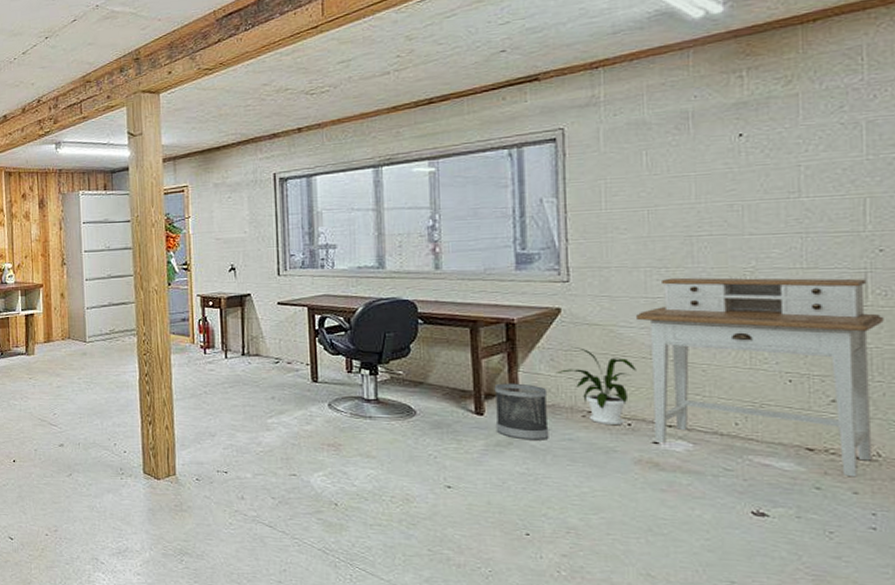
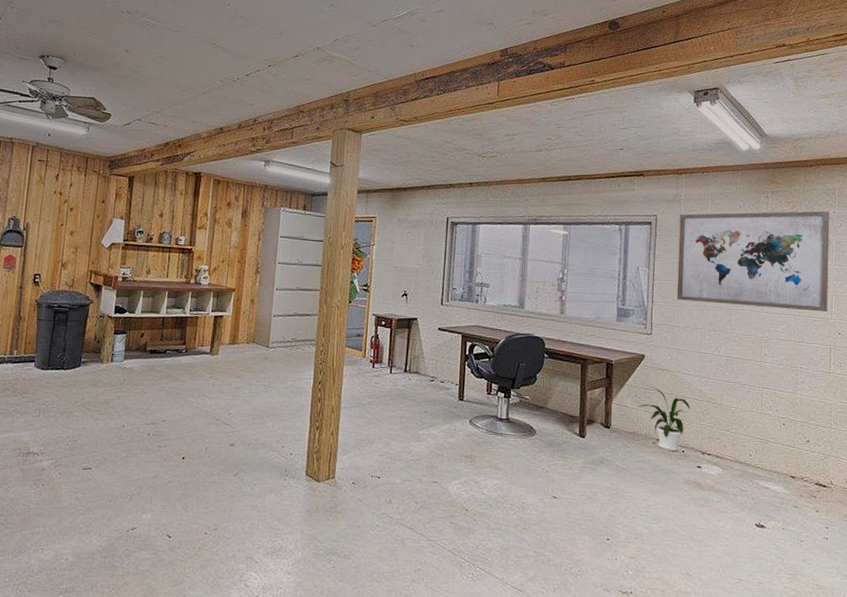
wastebasket: present [494,383,549,440] -> none [592,412,631,461]
wall art: none [599,80,857,234] -> present [676,211,830,312]
desk: present [635,277,884,477] -> none [692,339,839,499]

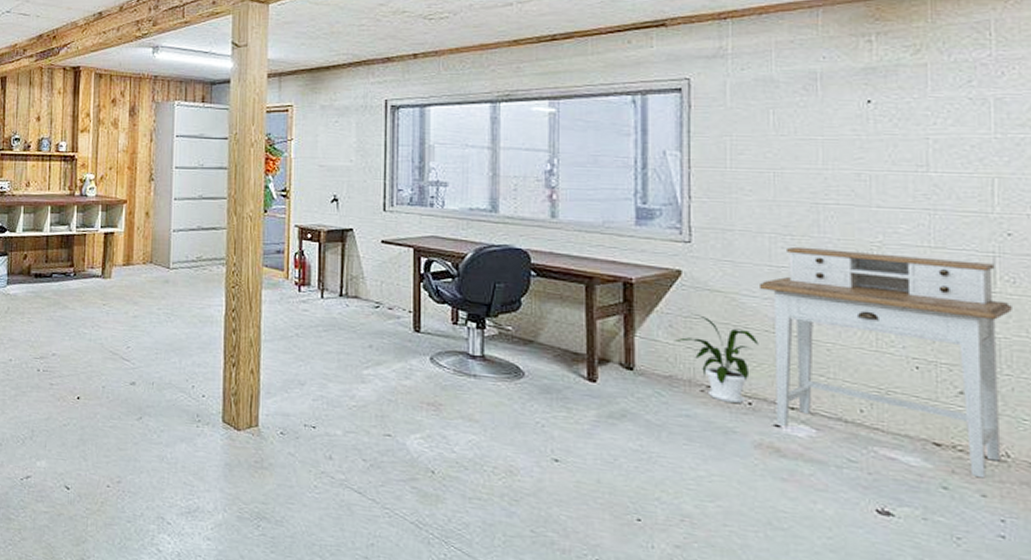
wall art: present [676,211,830,312] -> none [726,55,985,202]
desk: none [692,339,839,499] -> present [758,246,1012,479]

